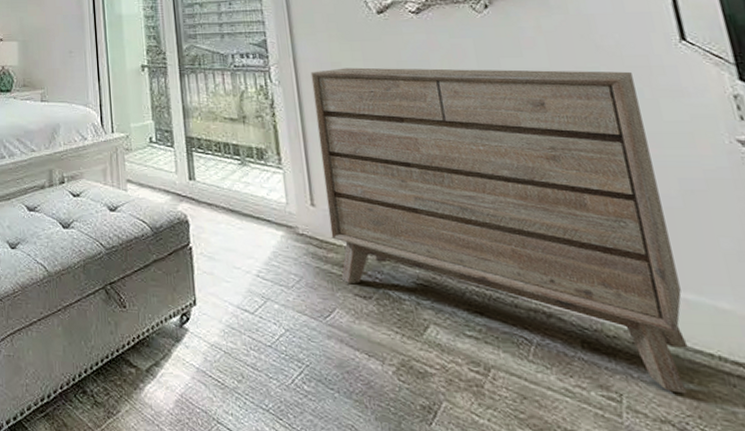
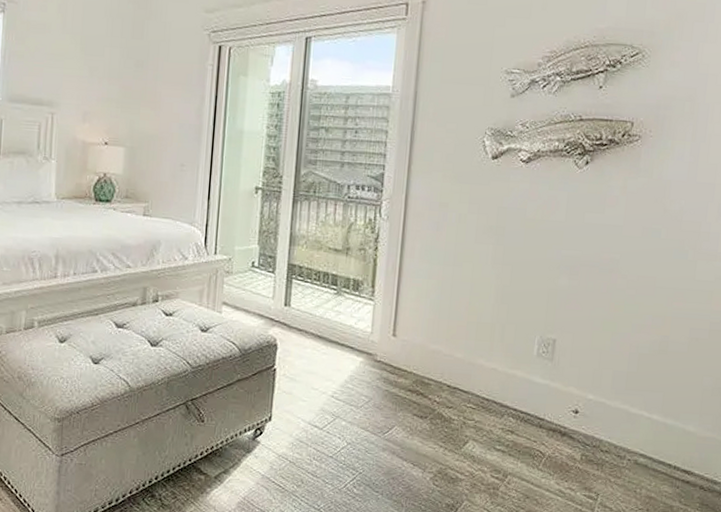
dresser: present [310,67,689,394] -> none [404,209,684,494]

